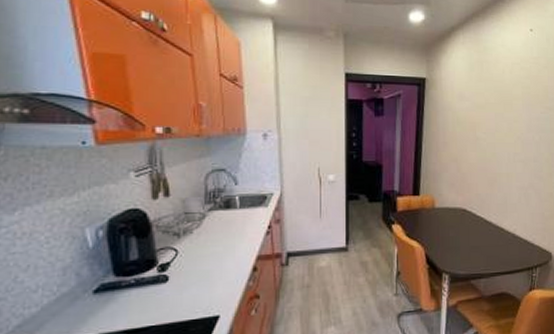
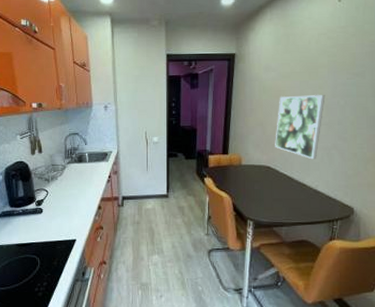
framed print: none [470,129,521,200] -> present [275,95,326,160]

